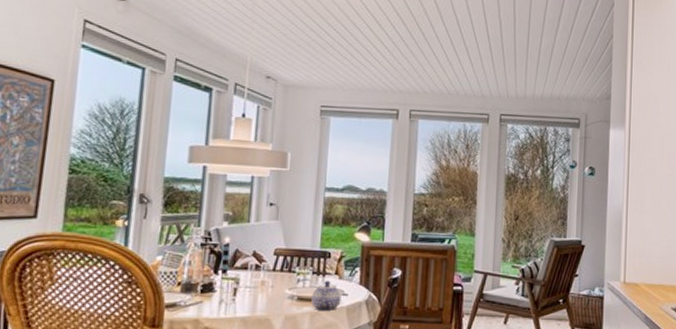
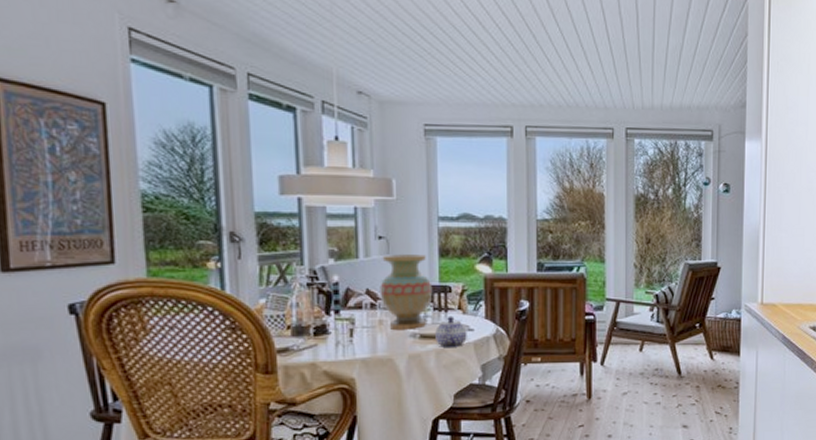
vase: none [265,220,314,292] -> present [380,254,433,331]

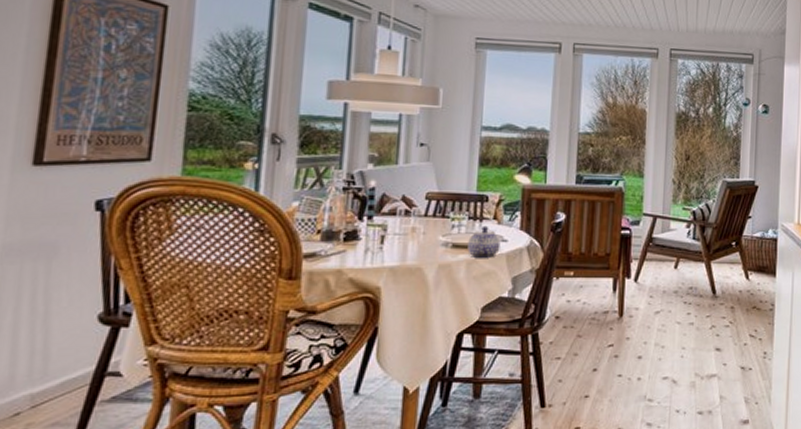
vase: present [380,254,433,331] -> none [415,161,470,239]

